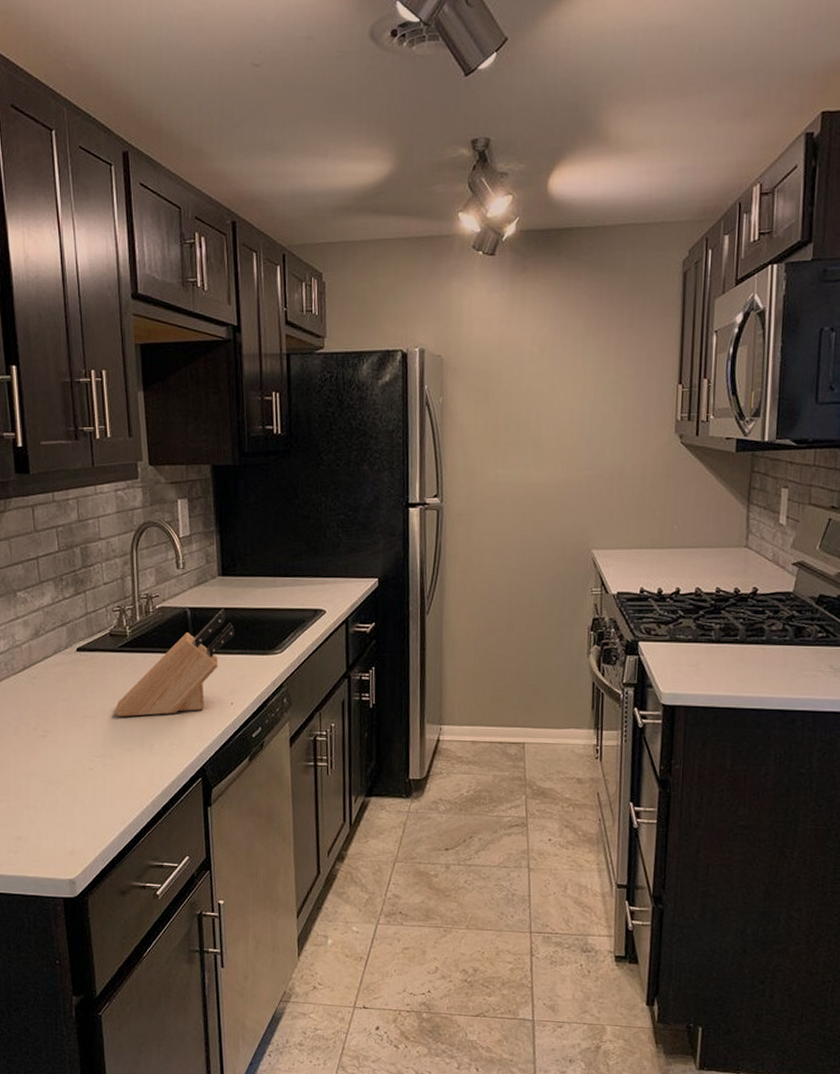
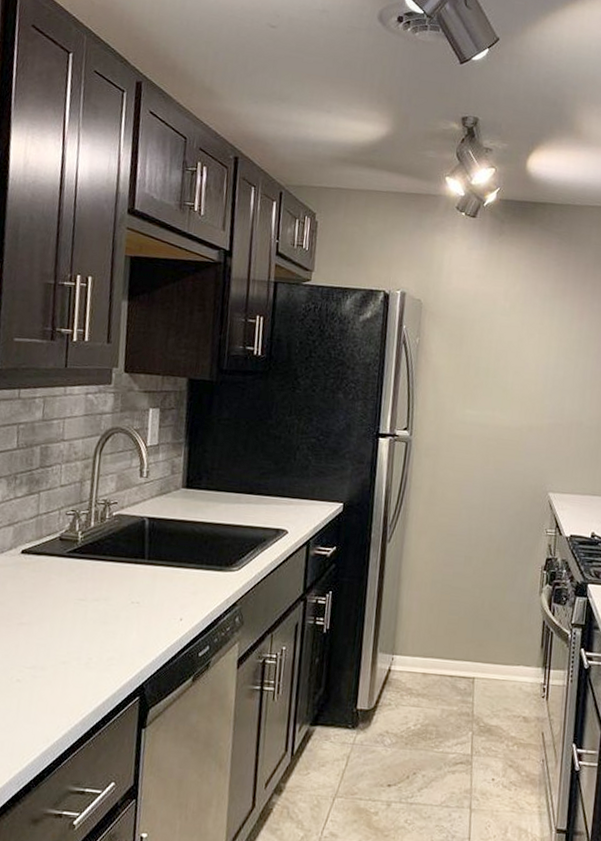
knife block: present [114,609,235,717] -> none [52,521,193,627]

